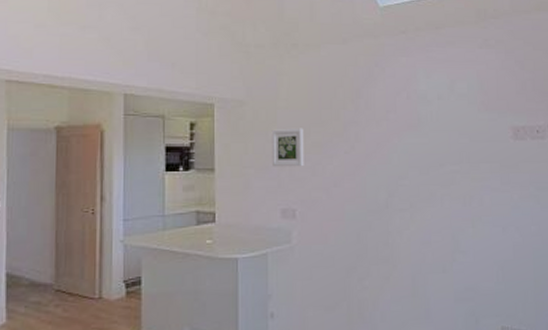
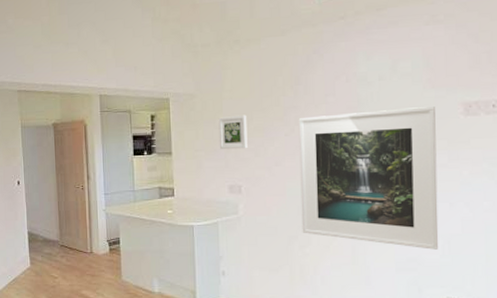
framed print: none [359,129,494,277] -> present [298,106,439,250]

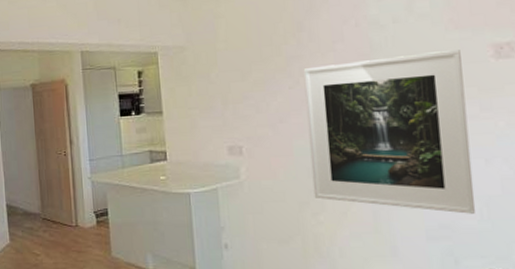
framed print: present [218,115,248,150] -> none [213,67,248,107]

